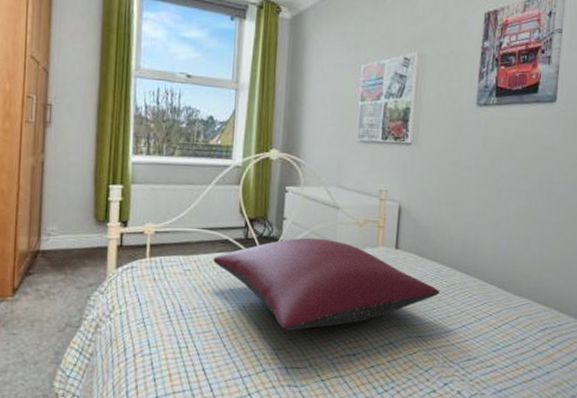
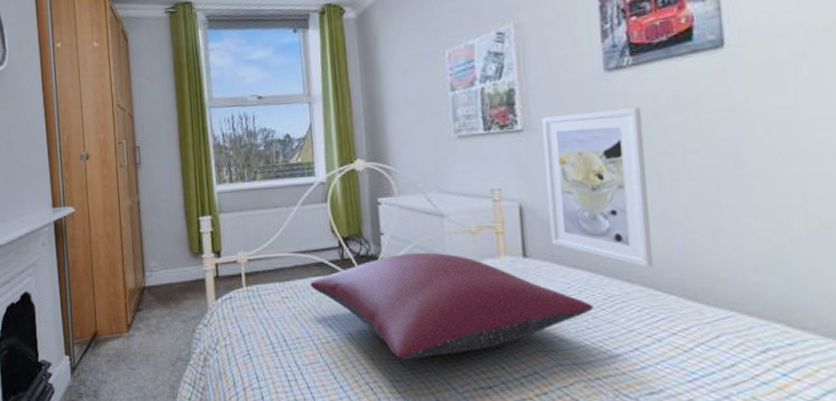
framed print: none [418,135,497,264] -> present [541,107,653,268]

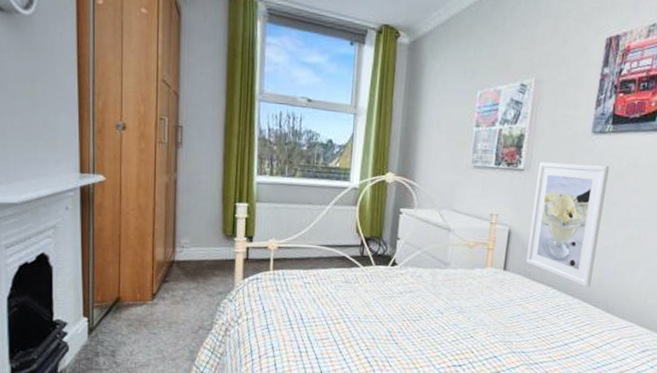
pillow: present [310,252,594,360] -> none [331,257,545,342]

